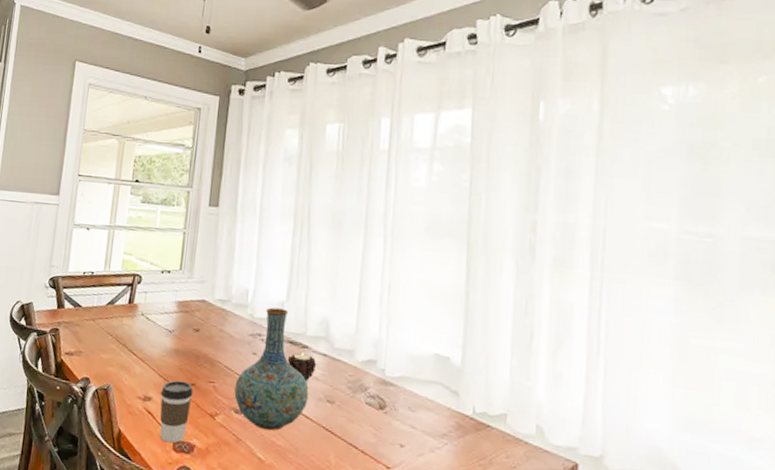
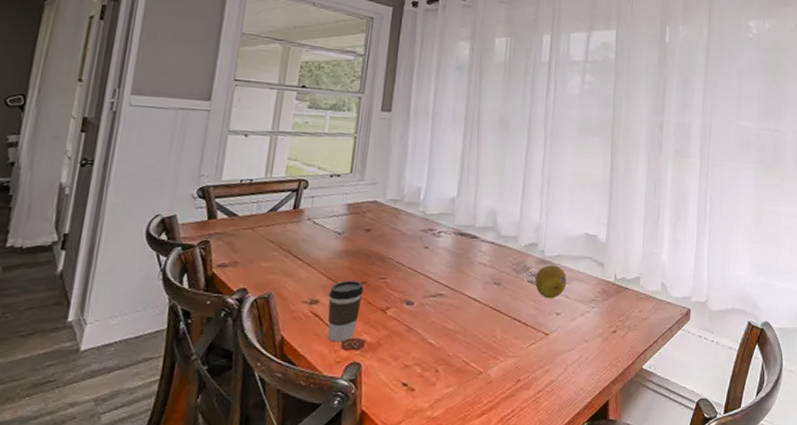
vase: present [234,307,309,431] -> none [406,204,478,317]
candle: present [287,351,317,382] -> none [457,241,485,268]
fruit: none [374,386,413,427] -> present [535,265,567,299]

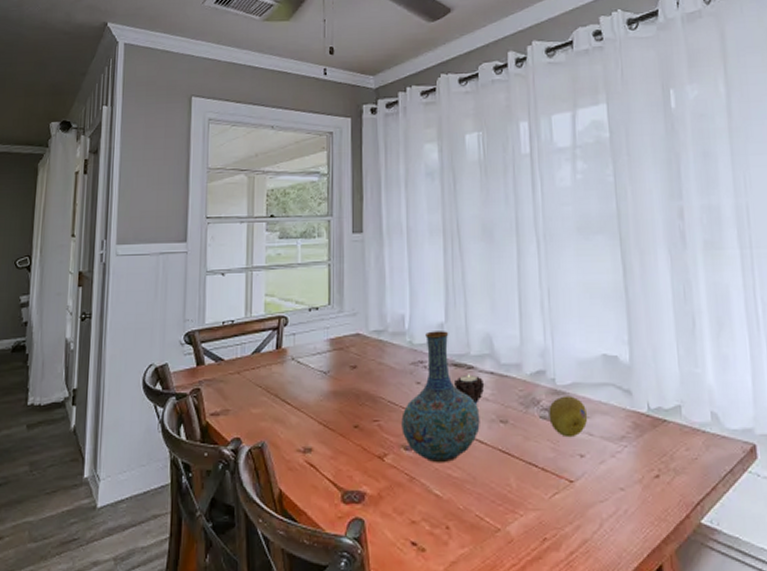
coffee cup: present [328,280,364,342] -> none [322,425,357,495]
vase: none [406,204,478,317] -> present [401,331,480,463]
candle: none [457,241,485,268] -> present [453,372,485,404]

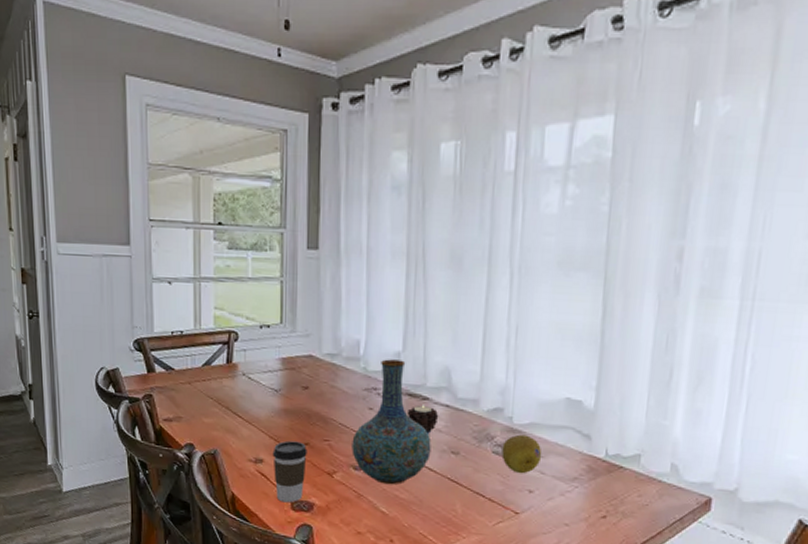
coffee cup: none [322,425,357,495] -> present [272,440,307,503]

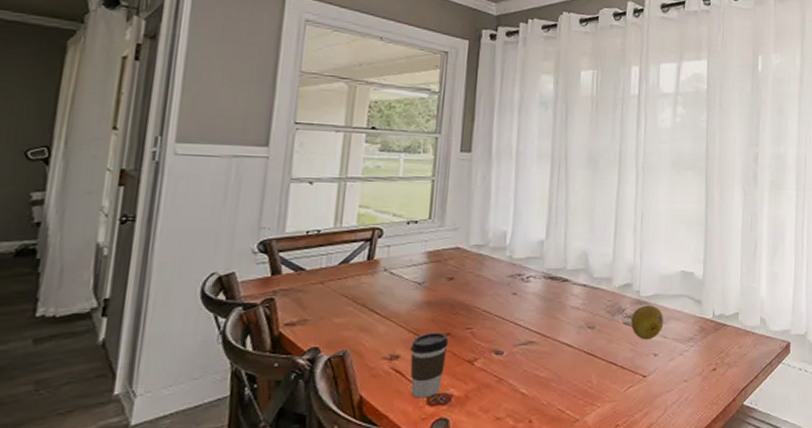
vase: present [352,359,431,485] -> none [494,247,570,365]
candle: present [406,403,439,434] -> none [548,285,577,312]

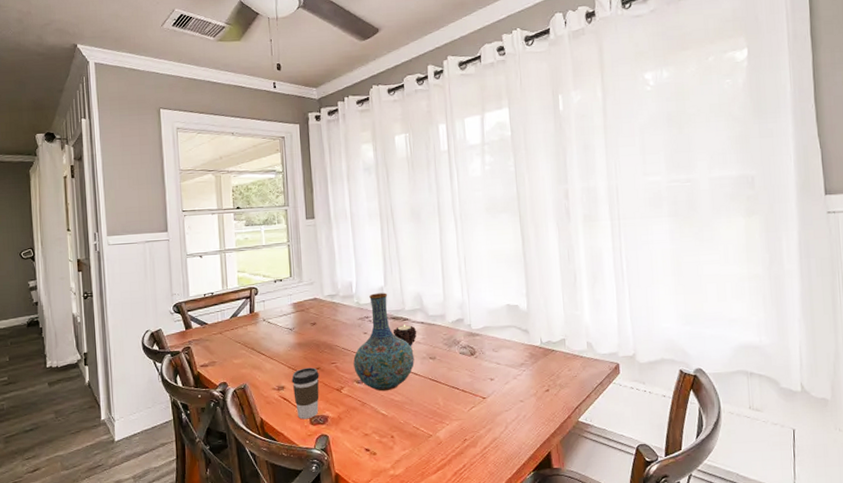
vase: none [494,247,570,365] -> present [353,293,414,392]
candle: none [548,285,577,312] -> present [393,323,417,346]
fruit: present [631,305,664,340] -> none [466,336,496,367]

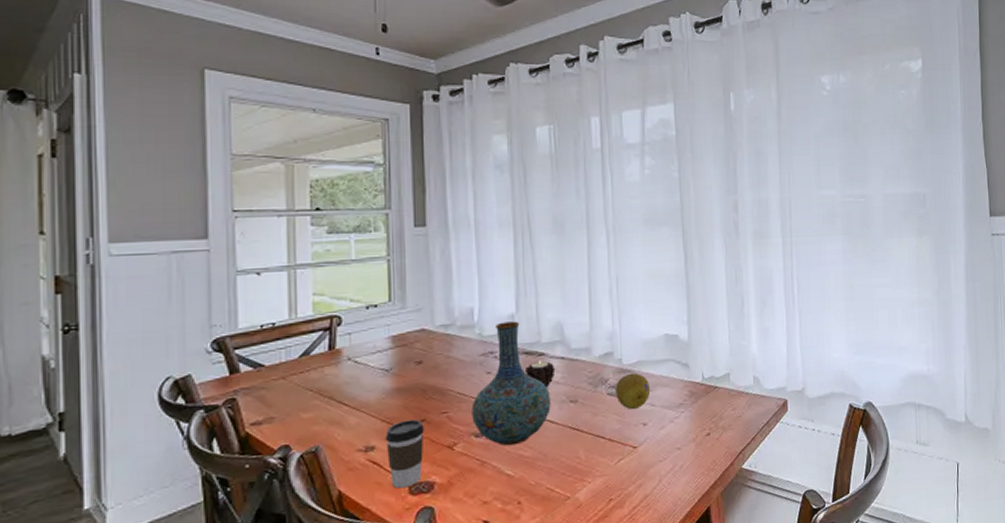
fruit: none [466,336,496,367] -> present [616,373,651,410]

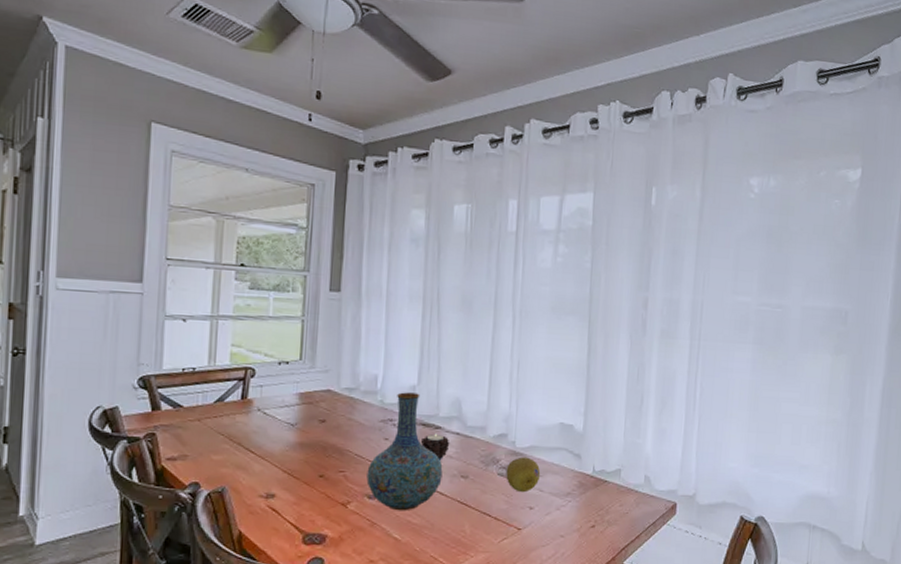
coffee cup: present [385,419,424,489] -> none [285,474,322,537]

